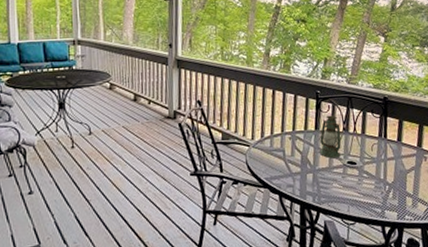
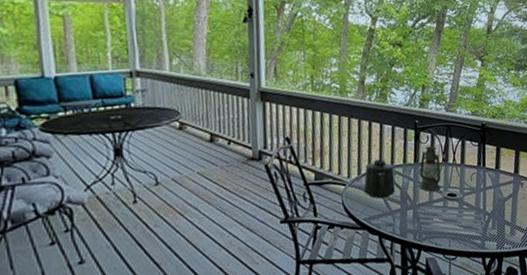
mug: none [266,124,296,161] -> present [363,159,395,199]

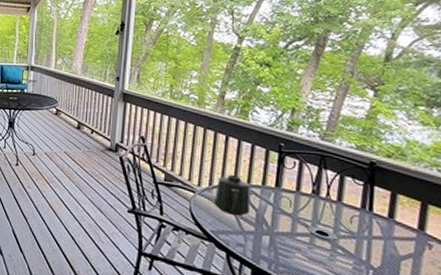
lantern: present [418,129,441,192] -> none [279,155,311,224]

